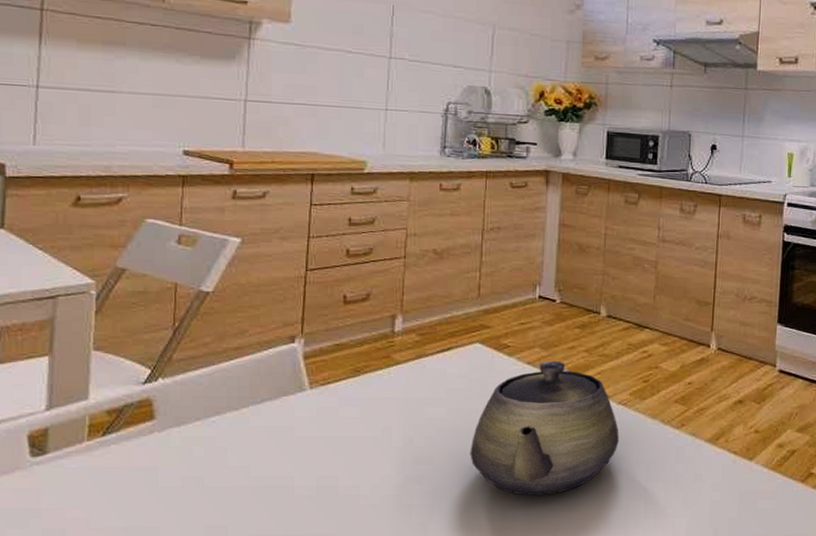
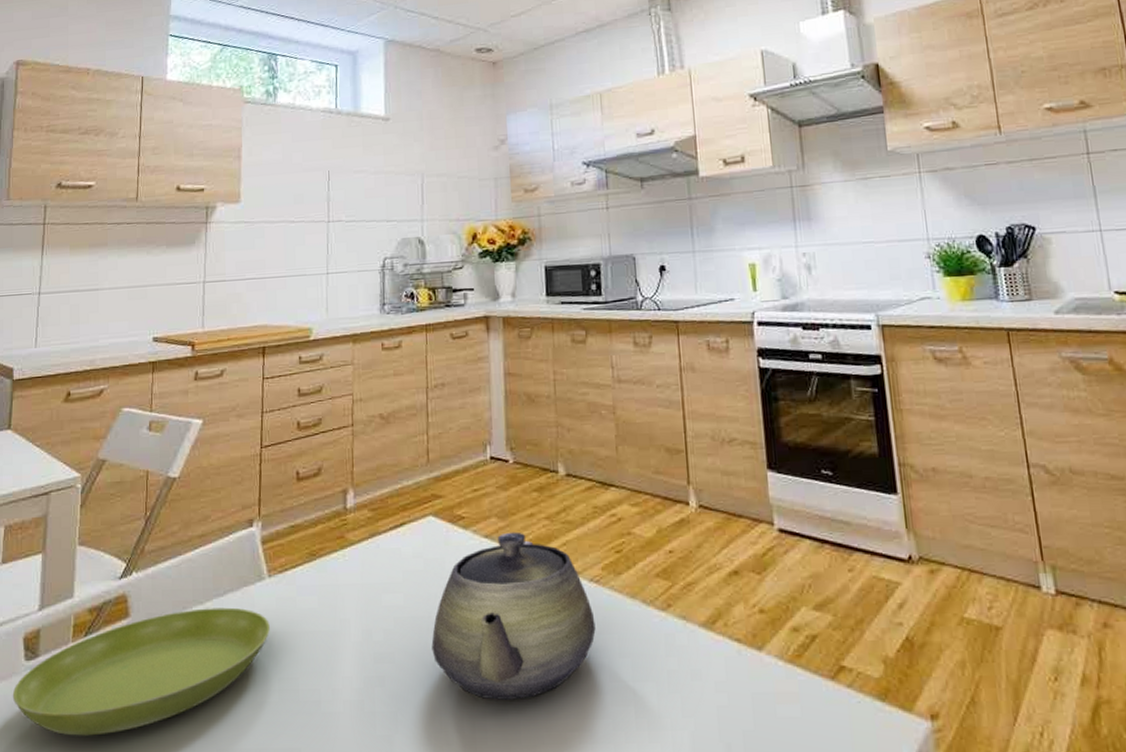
saucer: none [16,414,310,525] -> present [12,607,270,736]

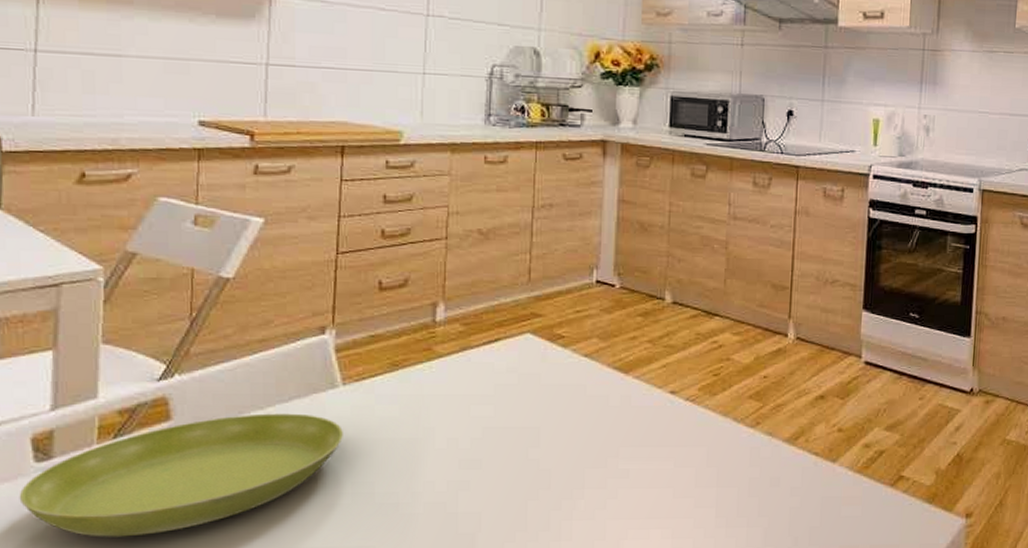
teapot: present [431,531,596,701] -> none [521,352,687,504]

